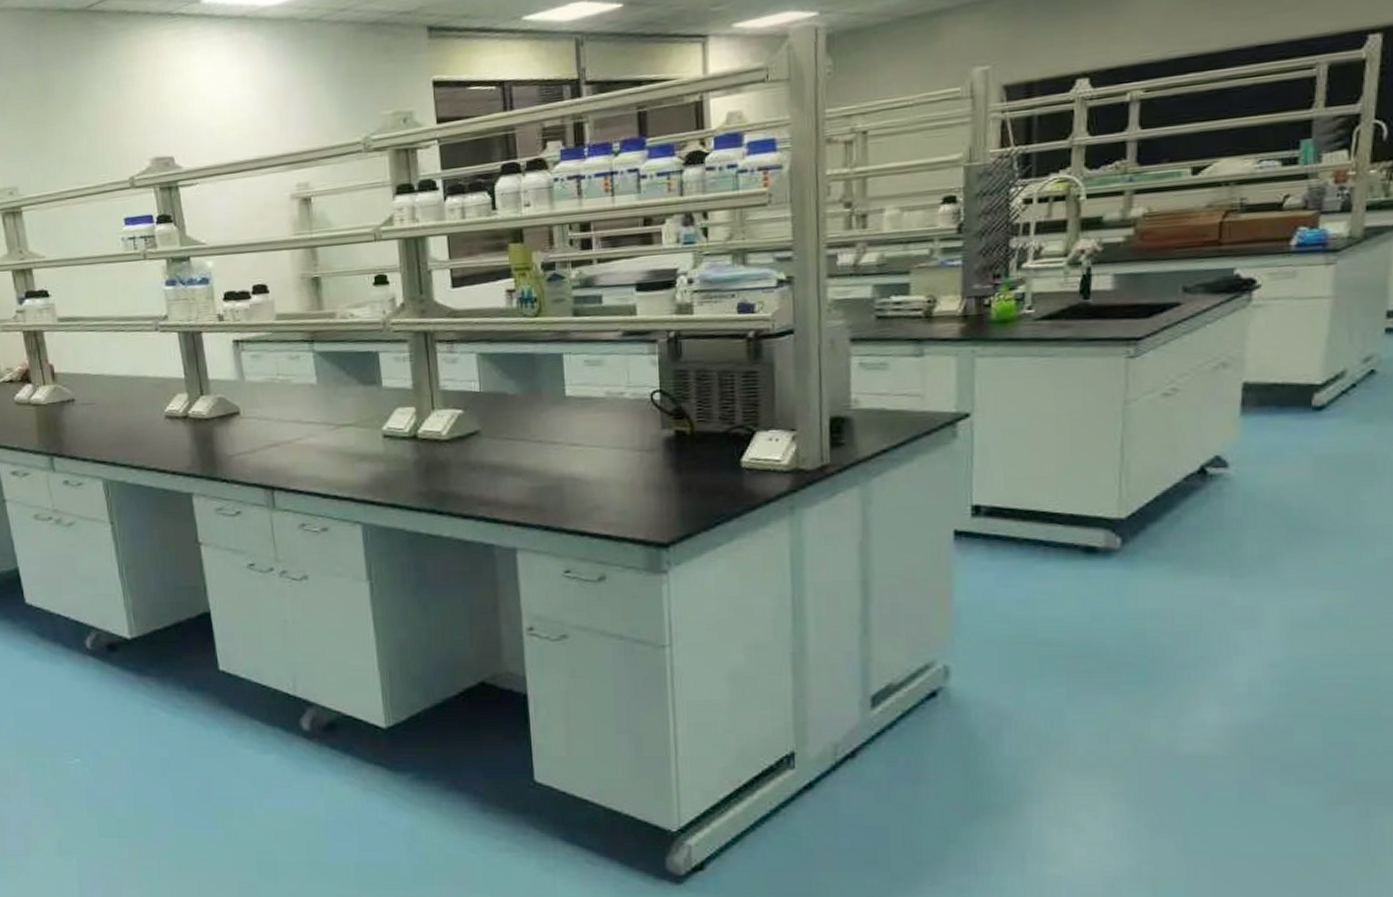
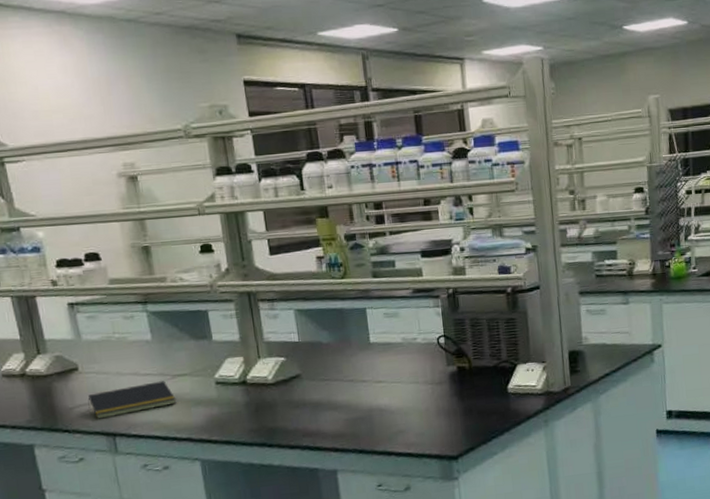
notepad: none [248,430,340,470] -> present [87,381,177,419]

